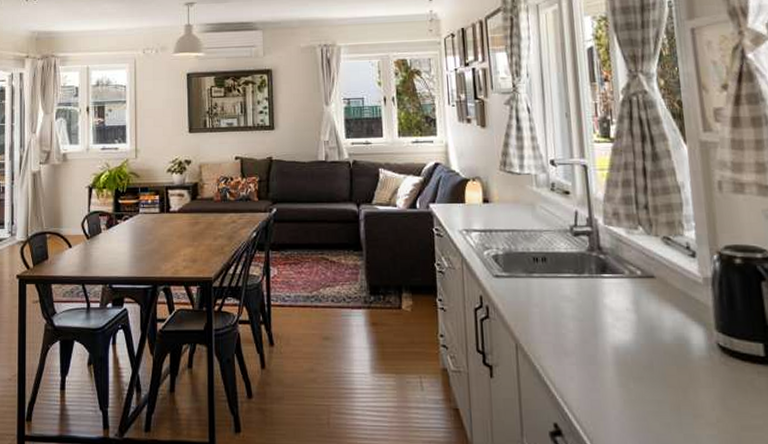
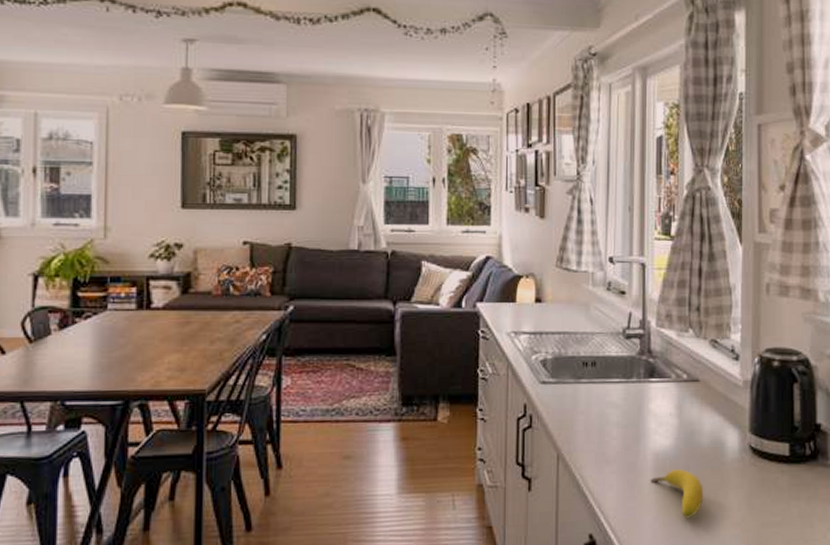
fruit: none [613,364,672,415] -> present [651,469,704,519]

